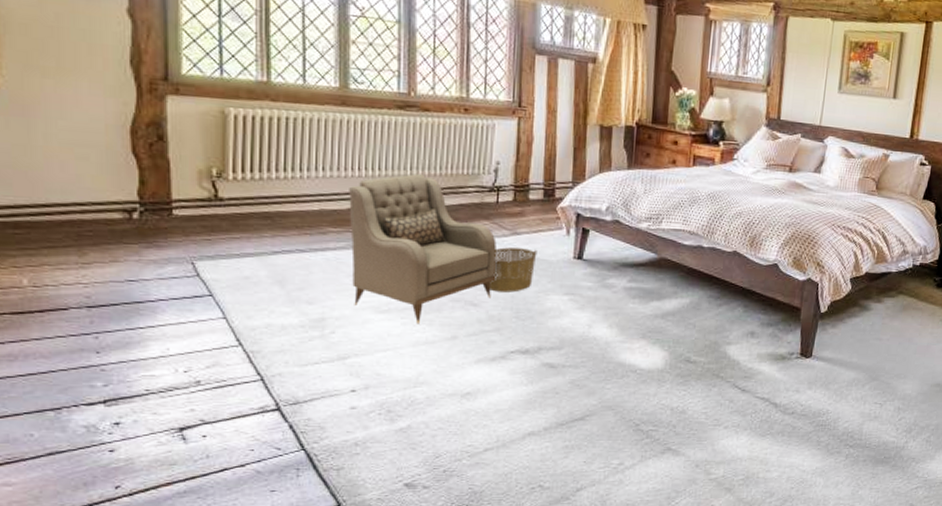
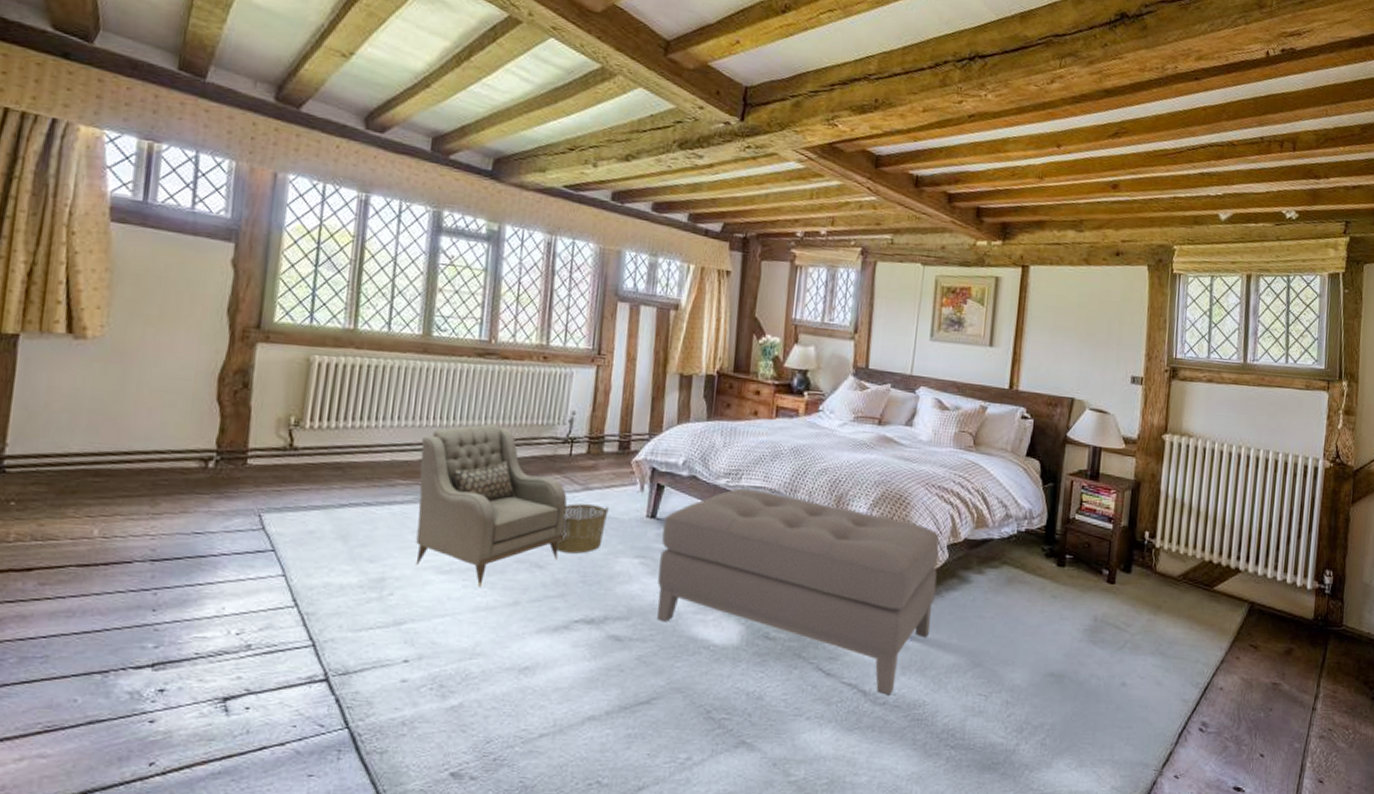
ottoman: none [587,231,844,406] -> present [657,488,940,695]

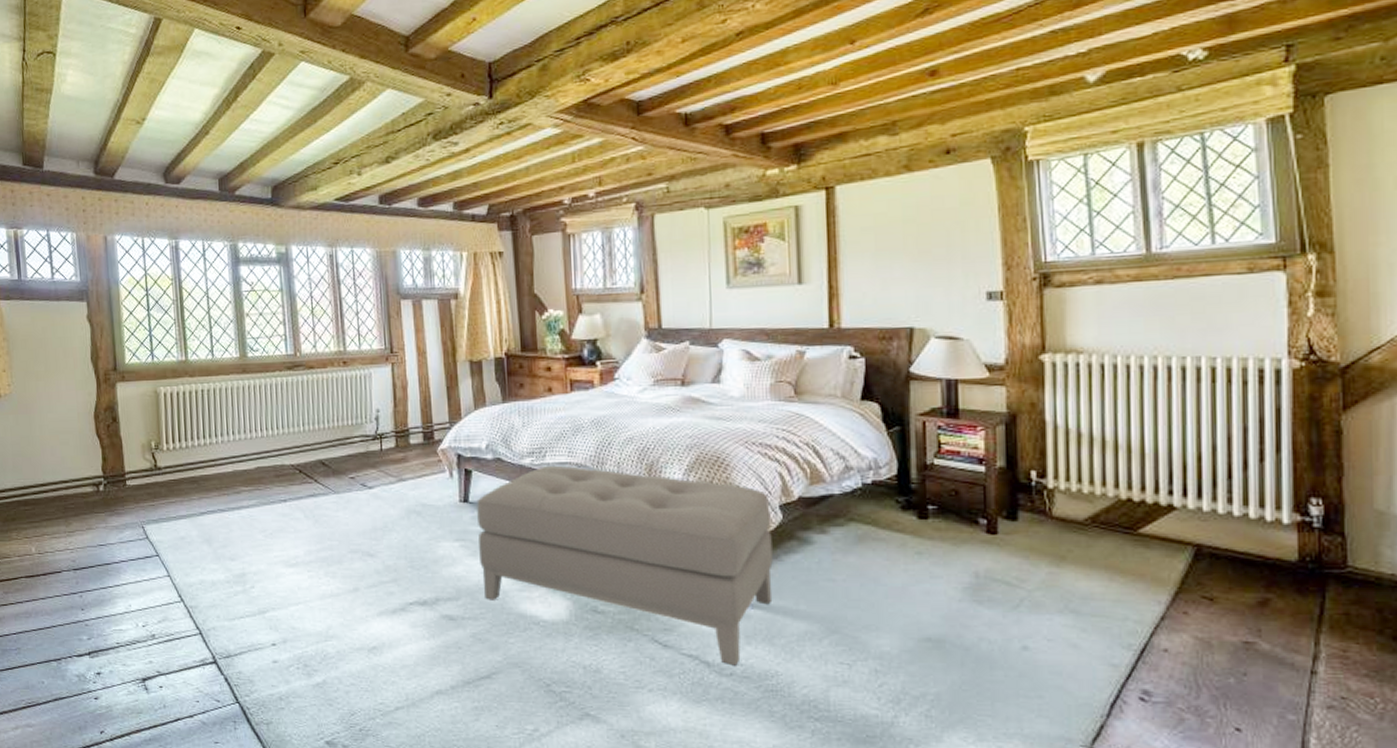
armchair: present [415,423,567,587] -> none [255,428,387,577]
basket: present [556,504,609,554] -> none [381,494,424,541]

